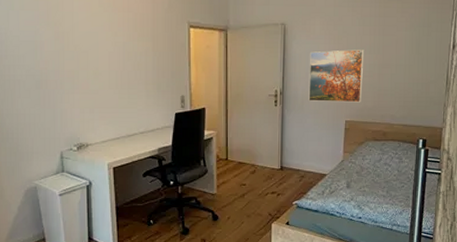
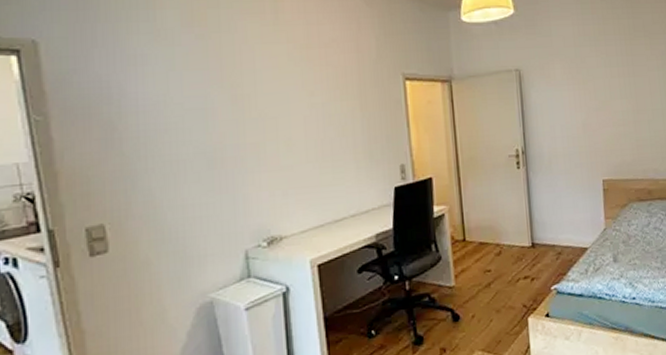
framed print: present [308,49,363,103] -> none [553,95,618,160]

